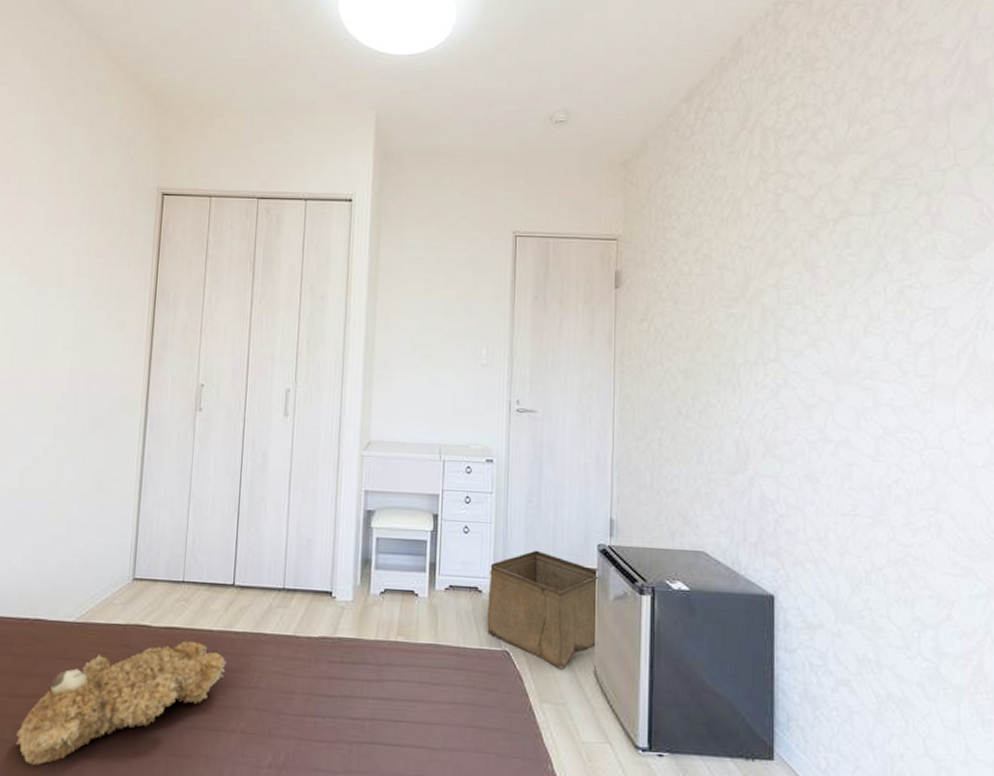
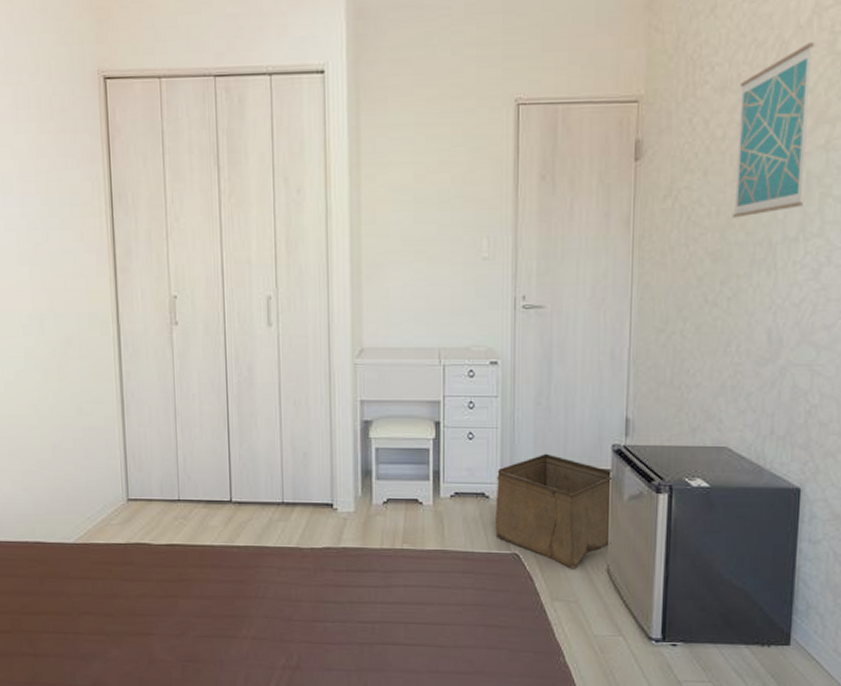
teddy bear: present [16,640,227,766] -> none [34,556,231,674]
wall art: none [700,201,762,342] -> present [732,42,815,218]

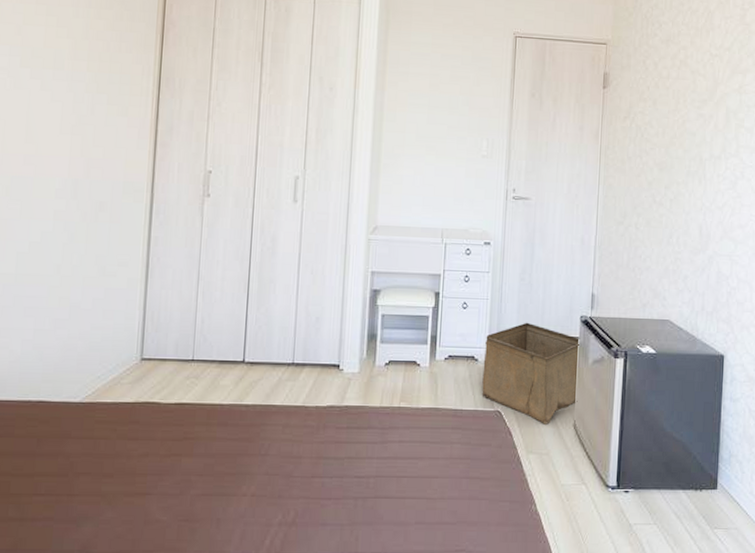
wall art: present [732,42,815,218] -> none [674,14,731,138]

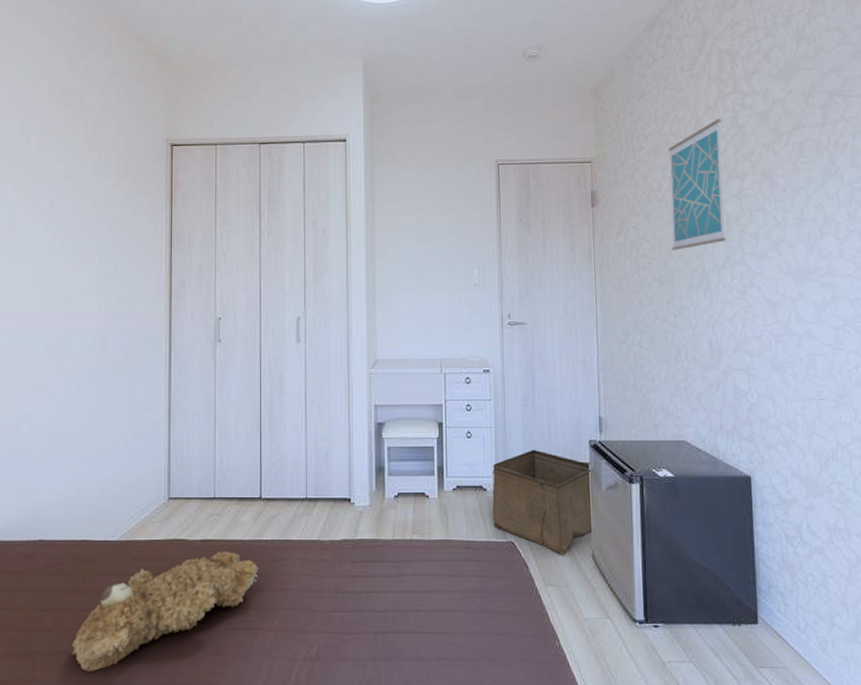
teddy bear: none [21,415,237,539] -> present [72,551,259,672]
wall art: none [674,14,731,138] -> present [668,119,726,250]

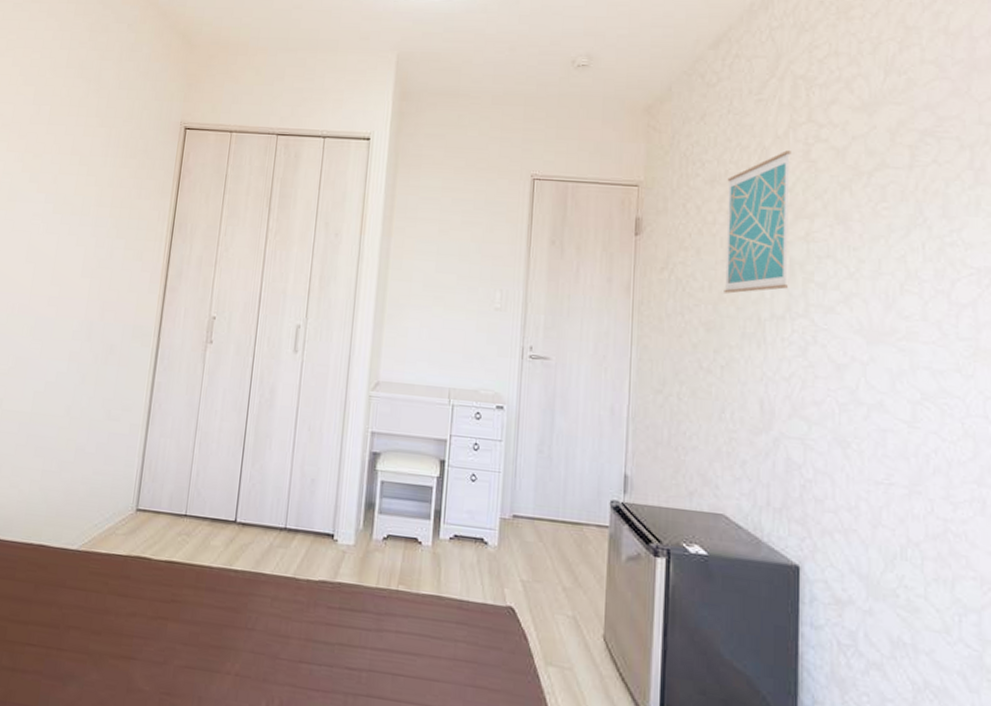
teddy bear: present [72,551,259,672] -> none [13,576,225,695]
storage bin: present [492,449,594,555] -> none [491,502,611,632]

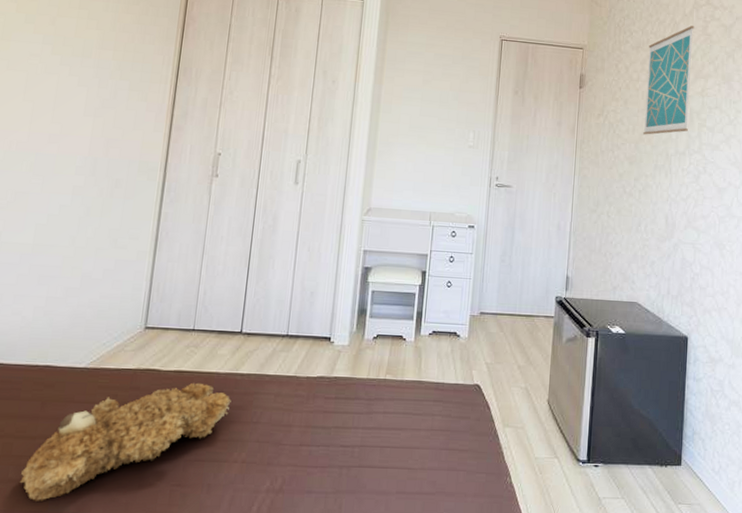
teddy bear: none [13,576,225,695] -> present [20,382,231,501]

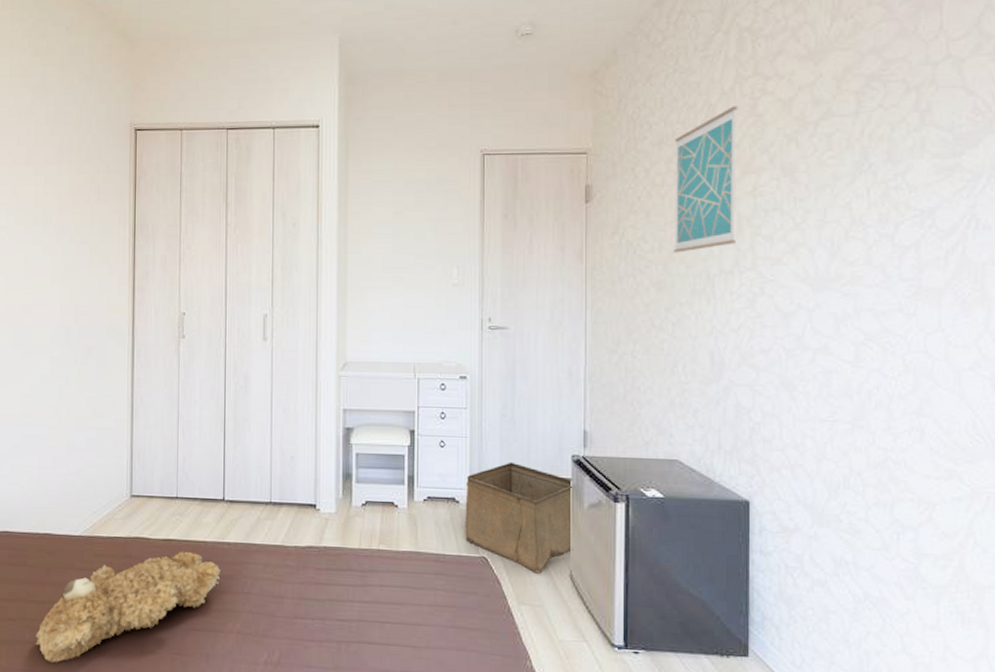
storage bin: none [462,301,556,399] -> present [465,462,573,574]

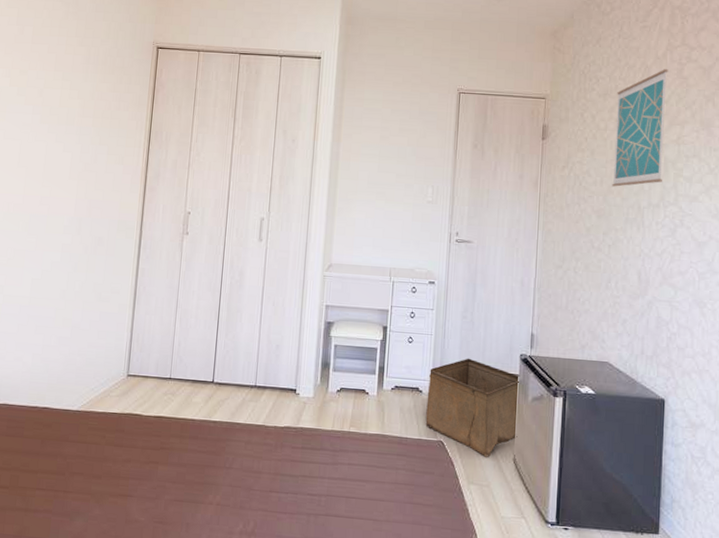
teddy bear: present [36,551,221,663] -> none [26,427,206,529]

